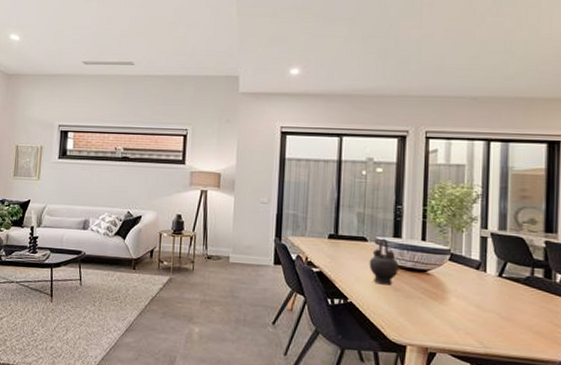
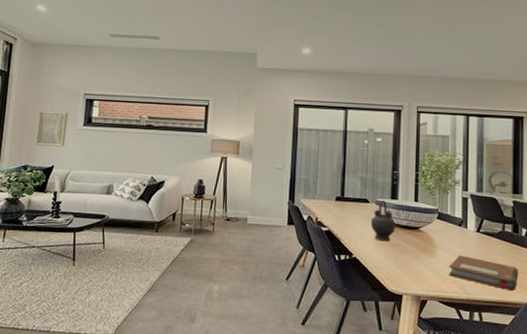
notebook: none [462,302,552,347] -> present [448,255,519,292]

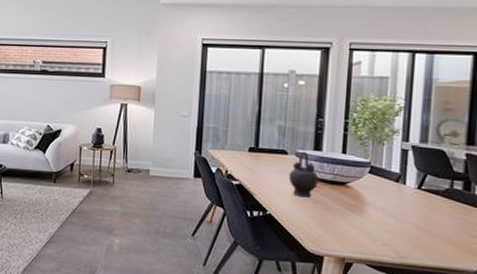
notebook: present [448,255,519,292] -> none [379,214,468,257]

